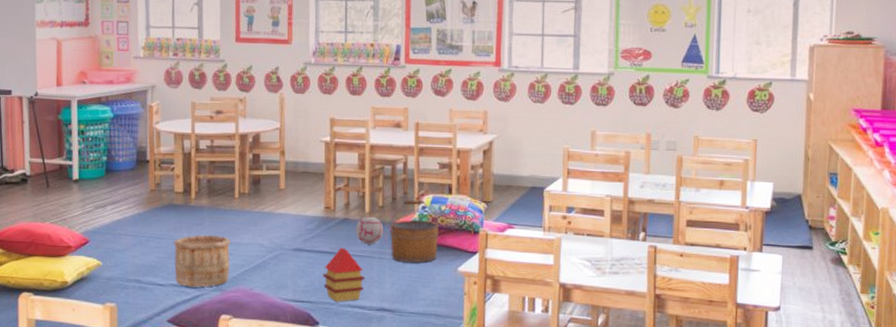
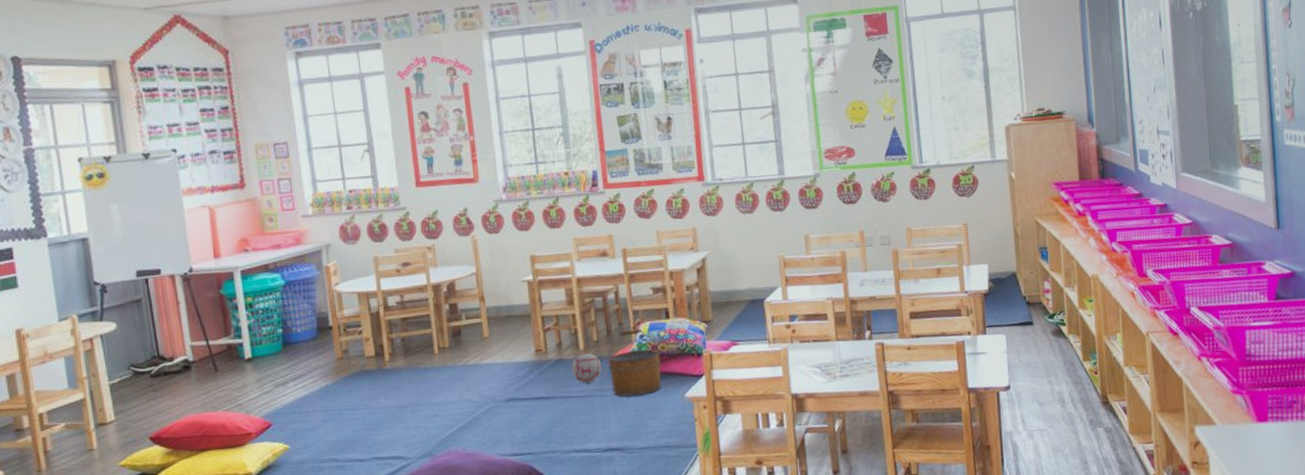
wooden bucket: present [173,234,232,287] -> none [369,397,438,458]
toy house: present [322,247,365,302] -> none [541,390,588,449]

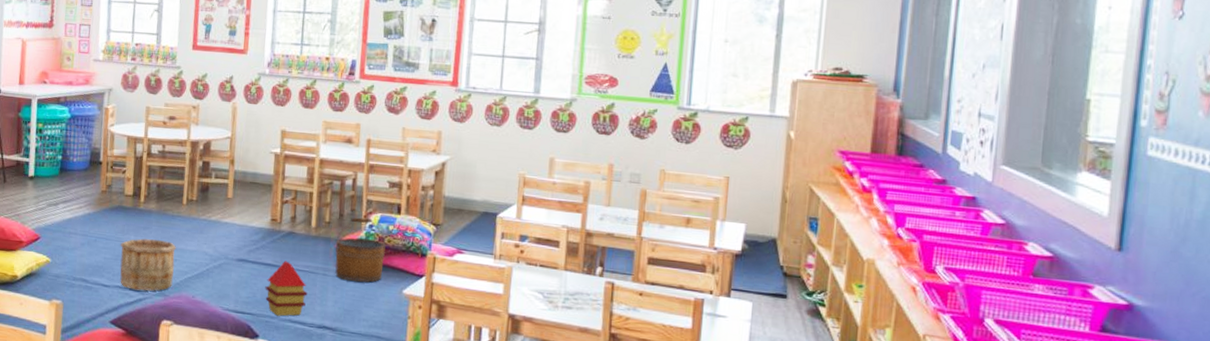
wooden bucket: none [369,397,438,458] -> present [120,238,177,291]
toy house: none [541,390,588,449] -> present [265,260,308,316]
decorative ball: present [571,353,602,384] -> none [300,231,329,260]

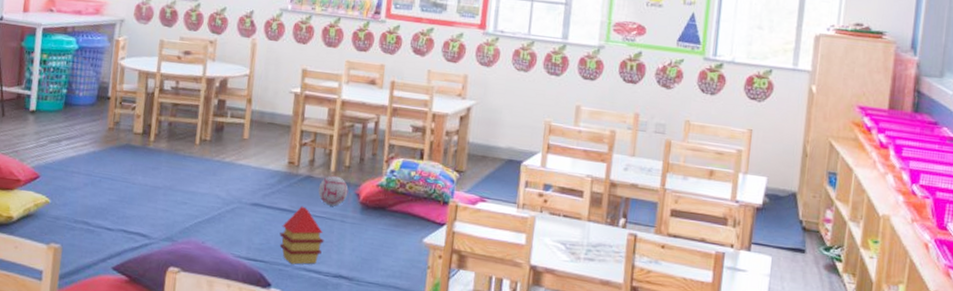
wooden bucket: present [120,238,177,291] -> none [125,179,188,236]
decorative ball: none [300,231,329,260] -> present [318,175,349,206]
bucket: present [335,217,386,283] -> none [353,162,407,230]

